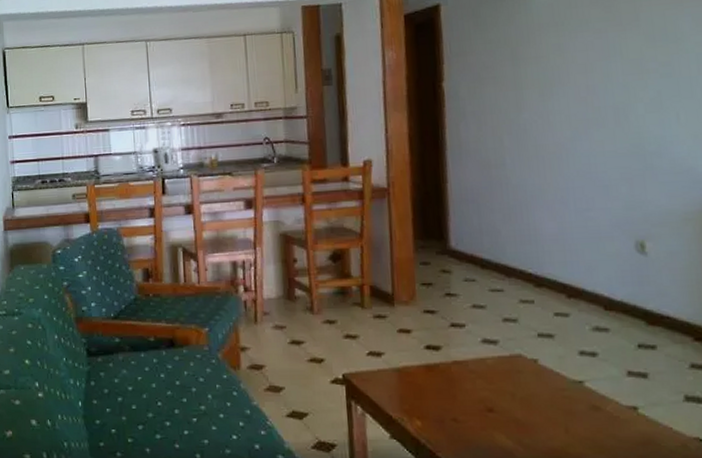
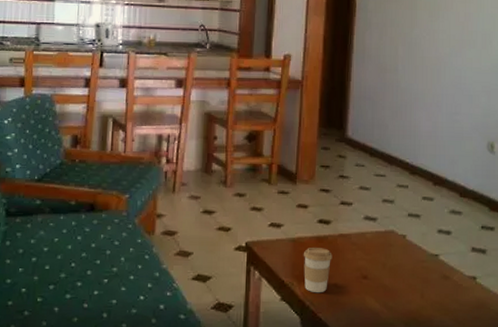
coffee cup: none [411,378,448,430] -> present [303,248,333,293]

